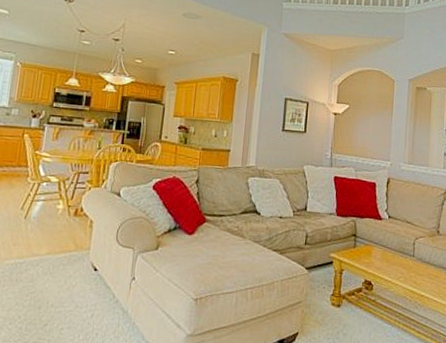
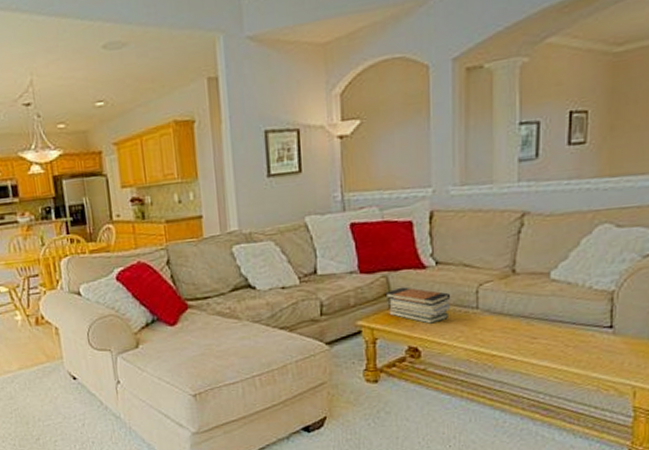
book stack: none [352,231,397,264] -> present [385,287,451,324]

